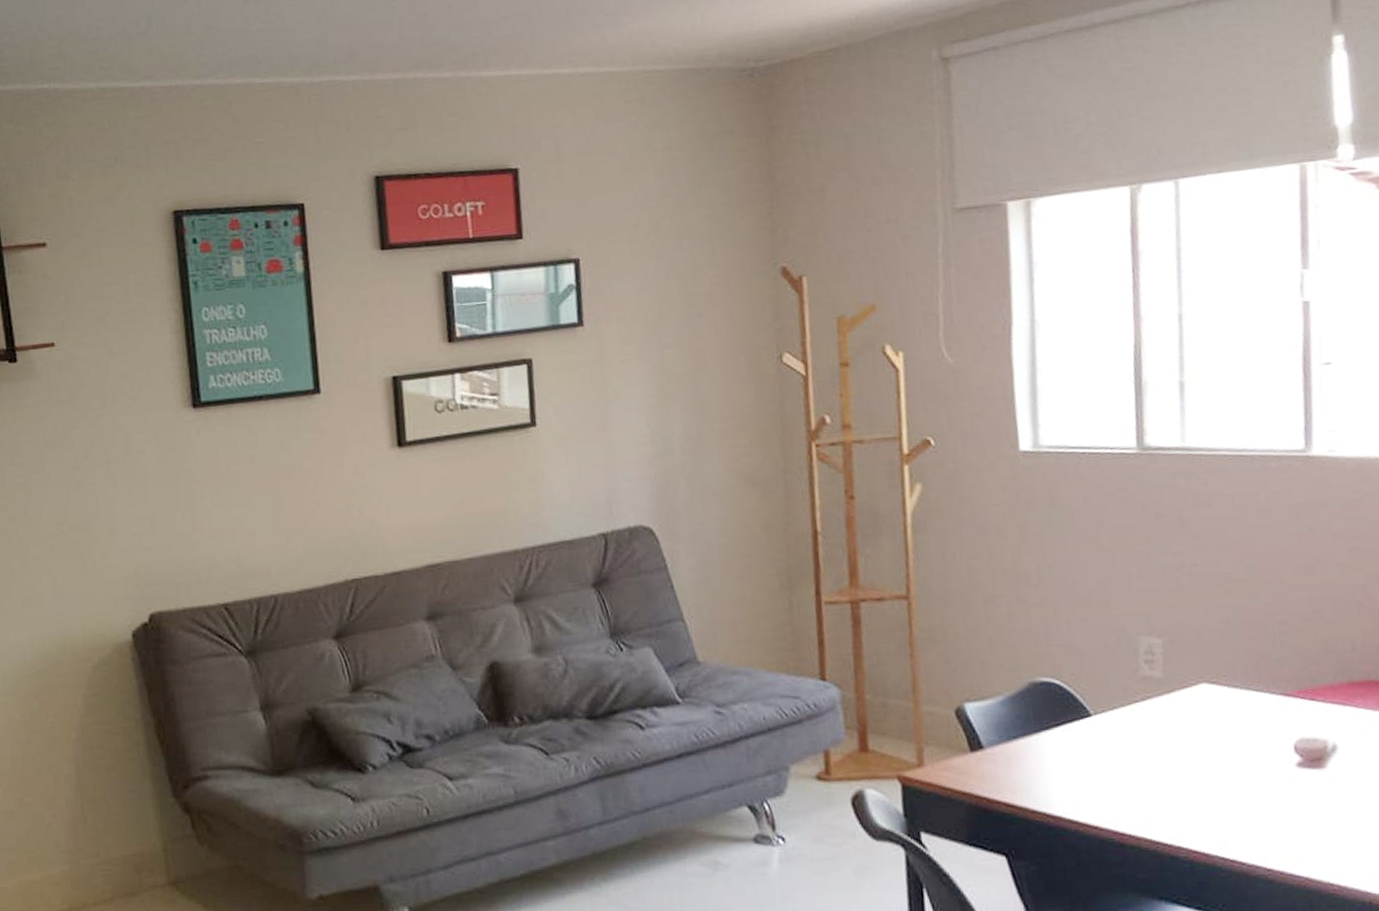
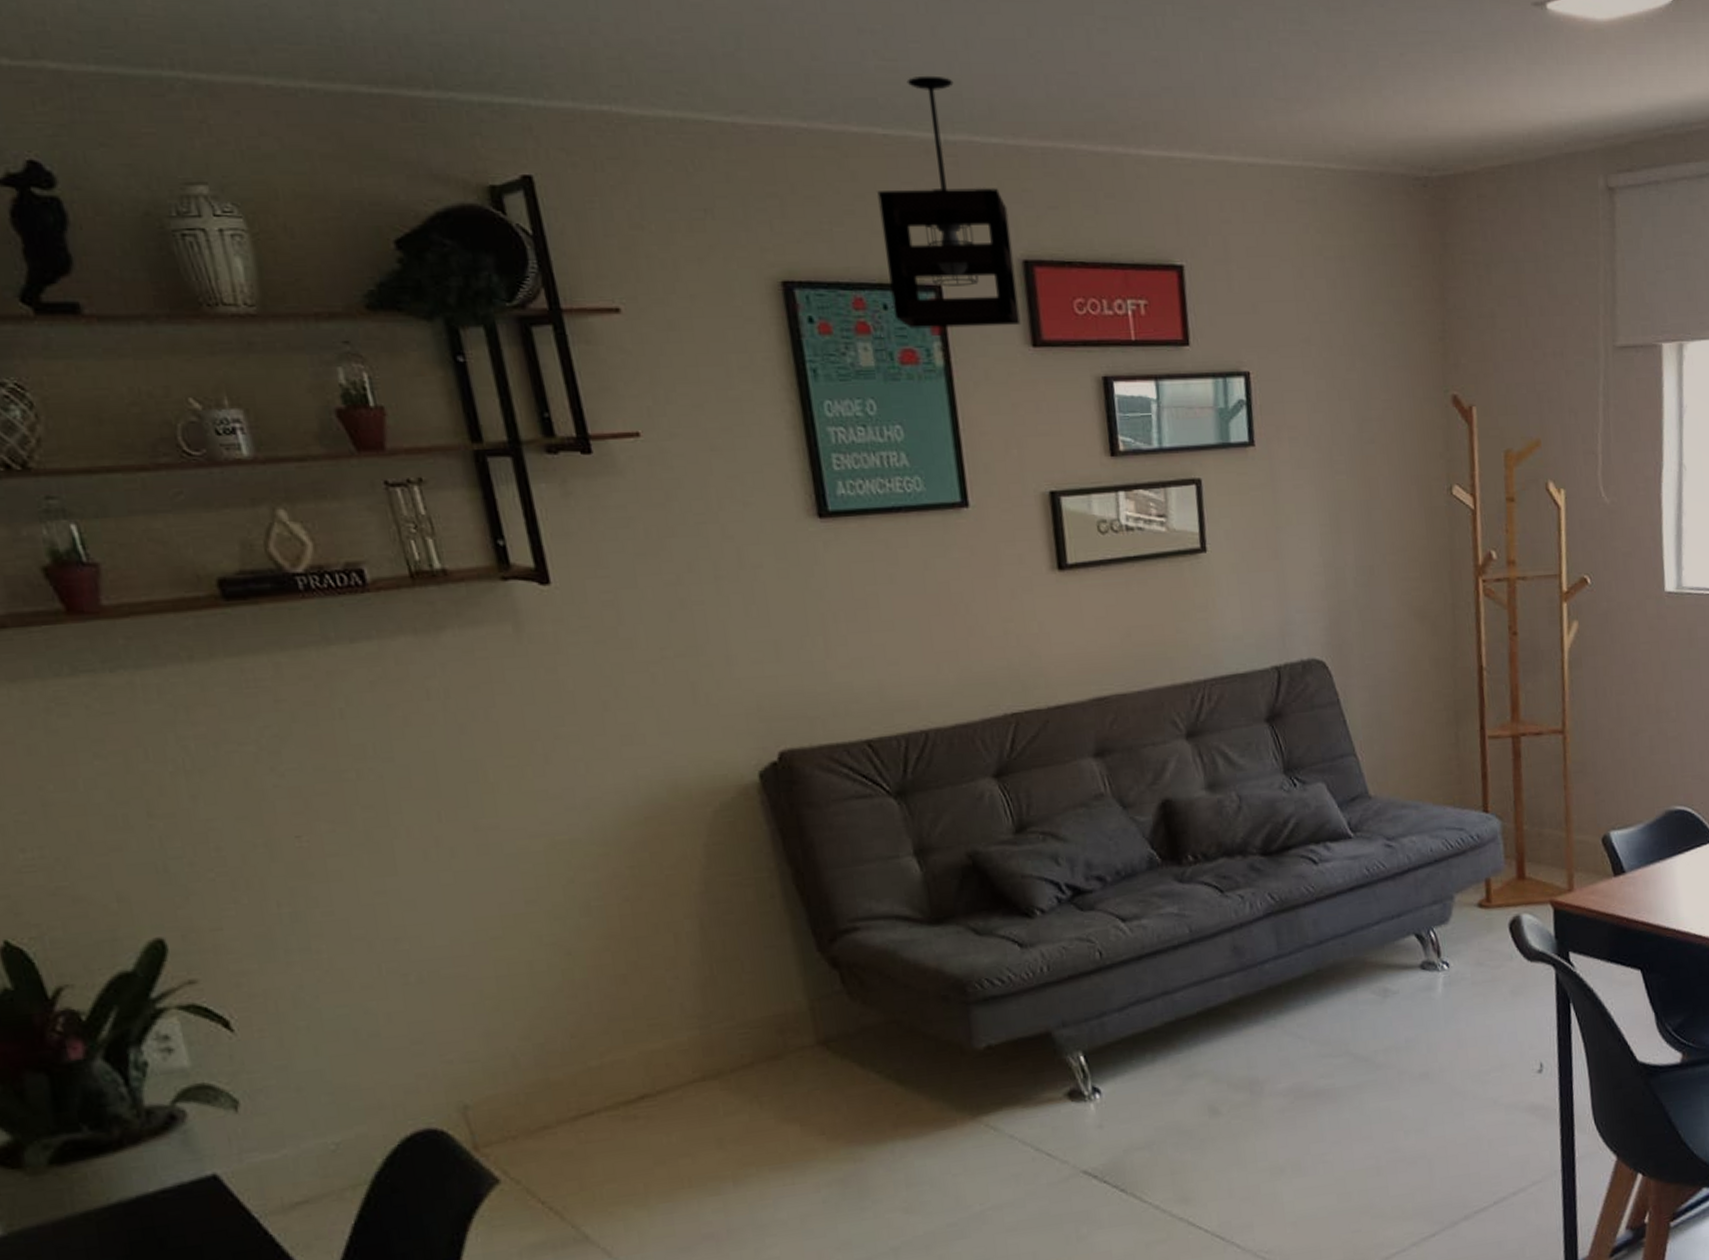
pendant light: none [254,30,371,242] -> present [877,75,1021,329]

